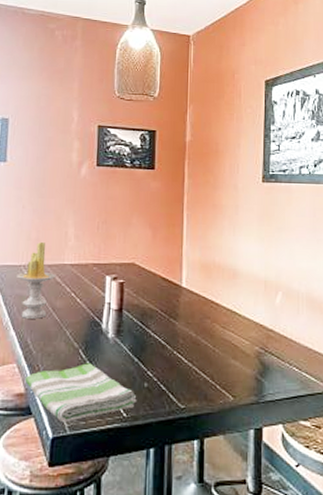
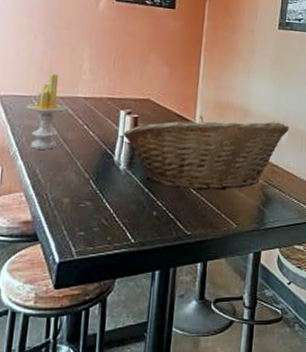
dish towel: present [25,363,137,422] -> none [32,193,146,247]
fruit basket: none [109,278,283,360] -> present [123,116,290,191]

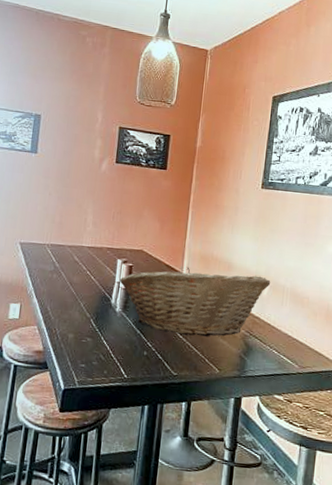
candle: present [25,74,68,150] -> none [40,226,74,291]

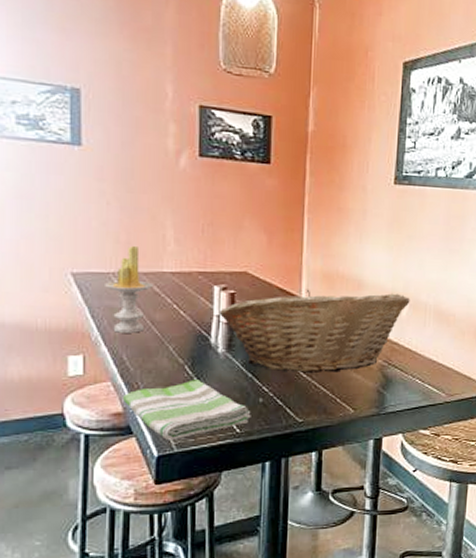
candle: none [40,226,74,291] -> present [103,246,153,333]
dish towel: none [43,331,137,378] -> present [122,379,251,440]

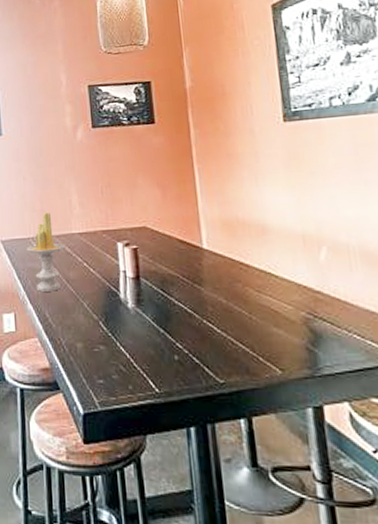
dish towel: present [122,379,251,440] -> none [48,335,169,397]
fruit basket: present [219,289,410,374] -> none [124,236,327,329]

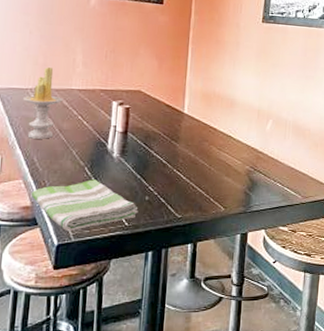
dish towel: none [48,335,169,397] -> present [31,179,138,231]

